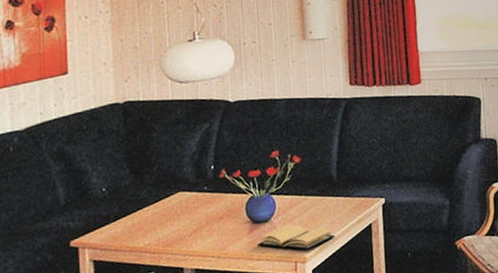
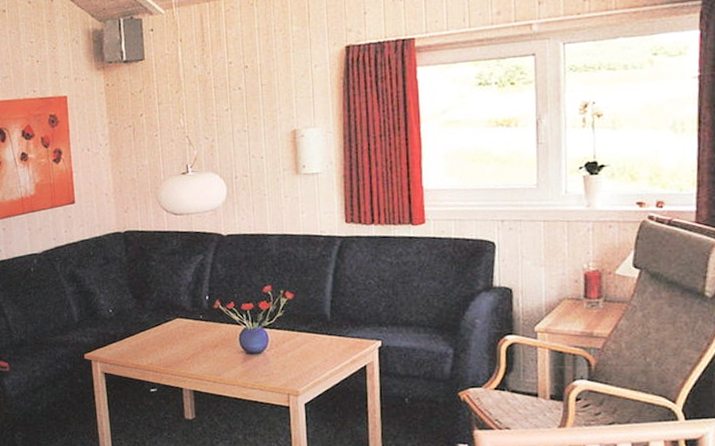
book: present [256,224,335,250] -> none [250,358,328,384]

